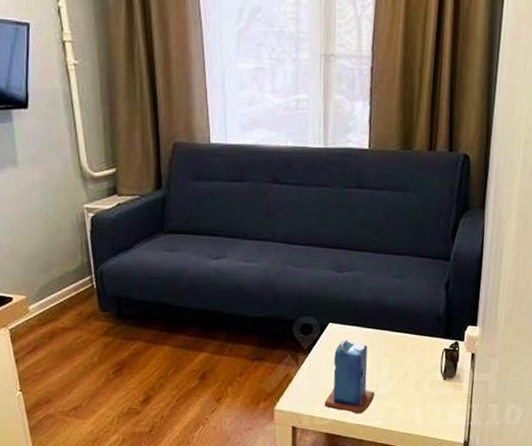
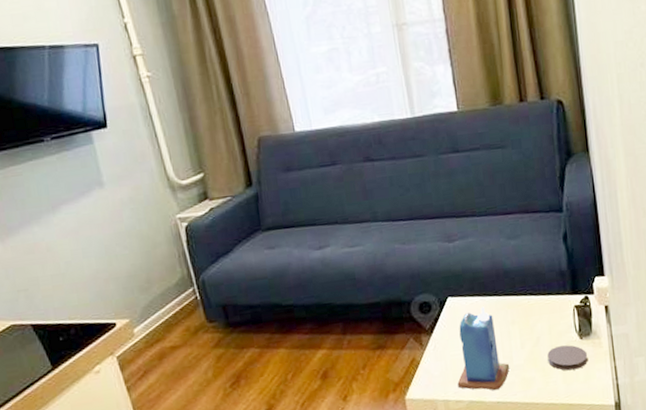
coaster: none [411,383,448,406] -> present [547,345,589,371]

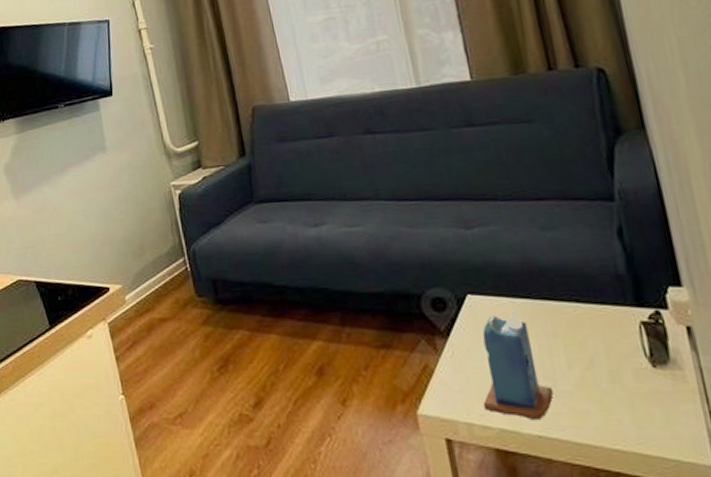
coaster: present [547,345,589,371] -> none [606,373,668,408]

